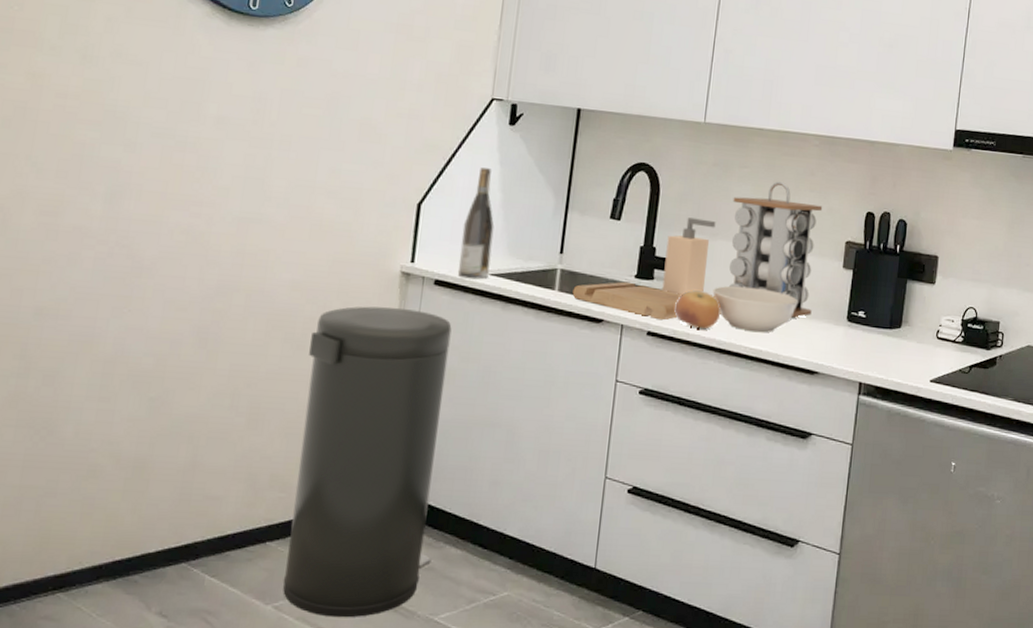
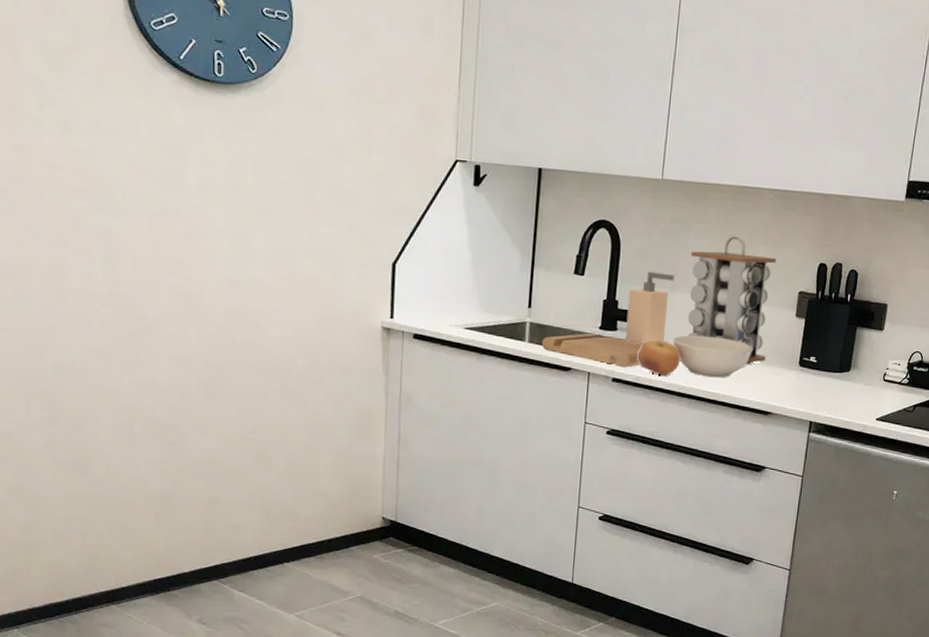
pedal bin: present [283,306,452,617] -> none [301,359,432,623]
wine bottle: present [457,167,495,280] -> none [434,228,466,334]

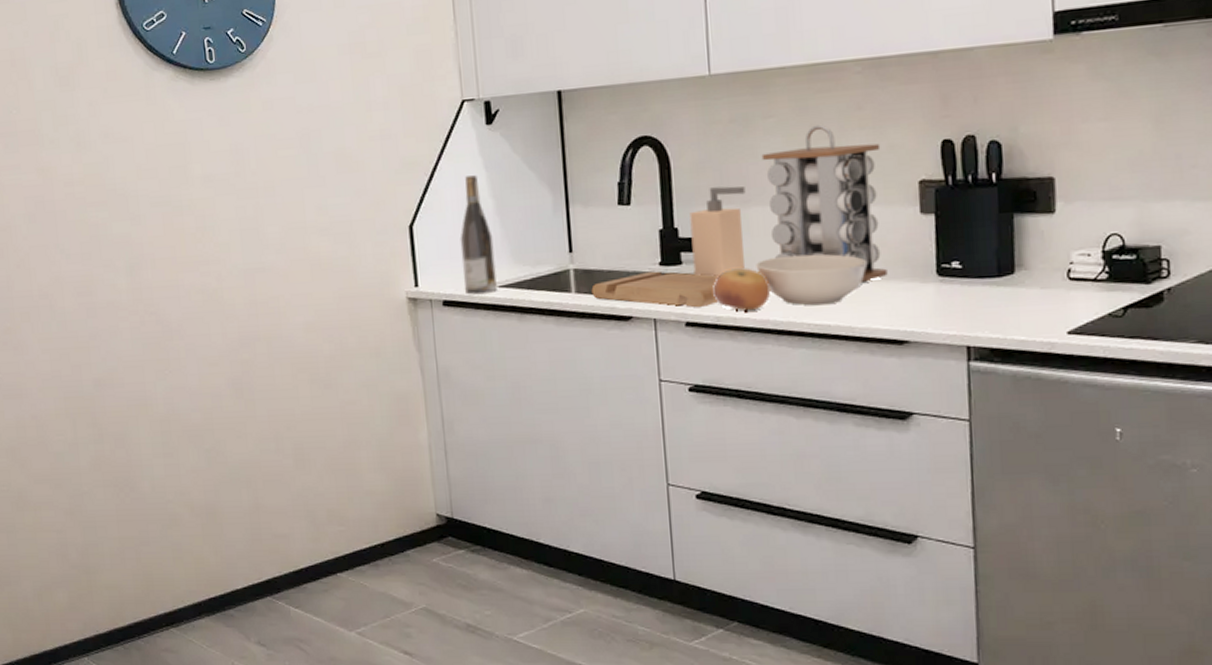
wine bottle: none [434,228,466,334] -> present [460,175,497,295]

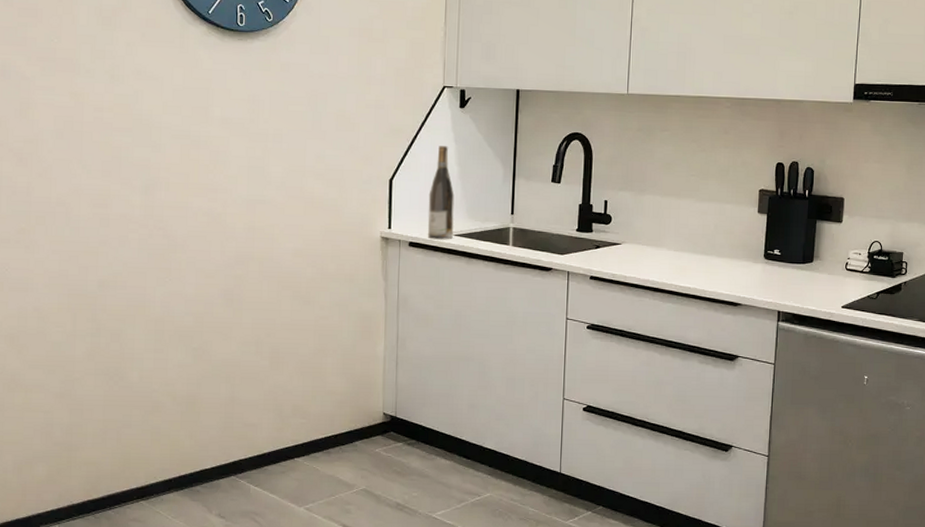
cutting board: present [591,271,719,308] -> none [524,235,618,266]
soap dispenser: present [689,186,746,277] -> none [600,177,643,244]
fruit: present [711,268,771,311] -> none [611,239,653,272]
bowl: present [756,253,868,306] -> none [644,233,720,273]
spice rack: present [761,124,888,284] -> none [657,141,737,260]

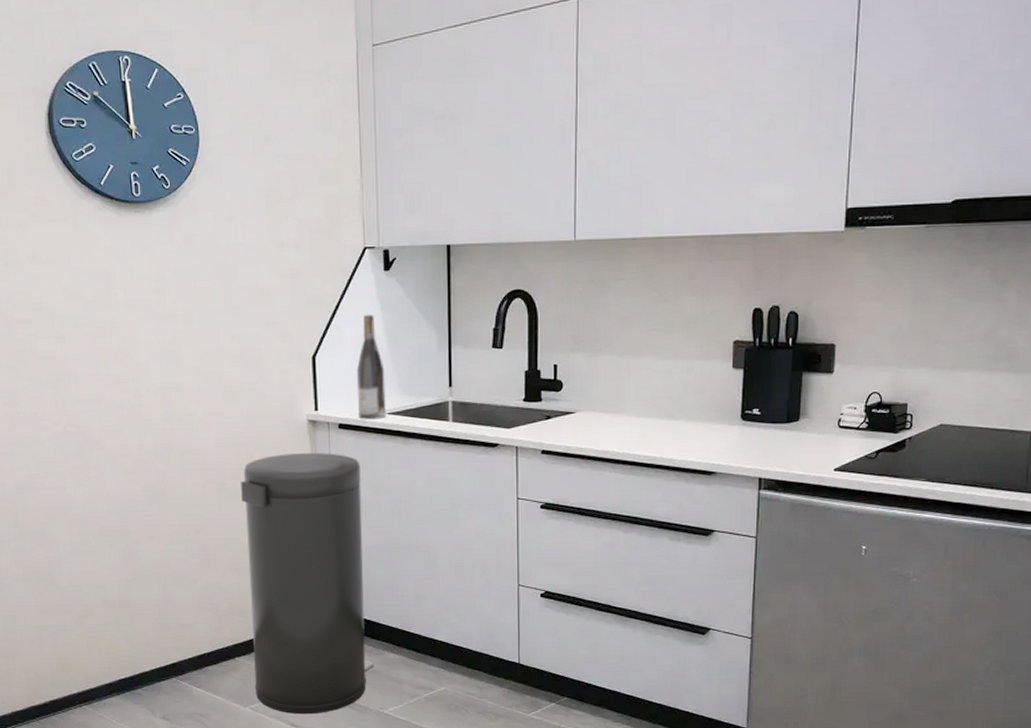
pedal bin: none [310,267,426,515] -> present [241,453,374,714]

